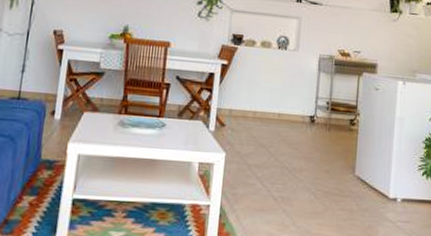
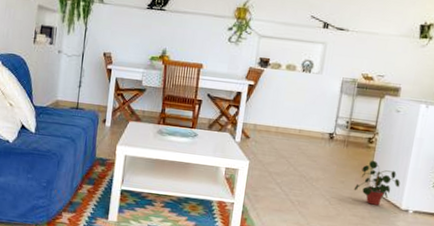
potted plant: none [339,144,386,196] -> present [353,160,400,206]

